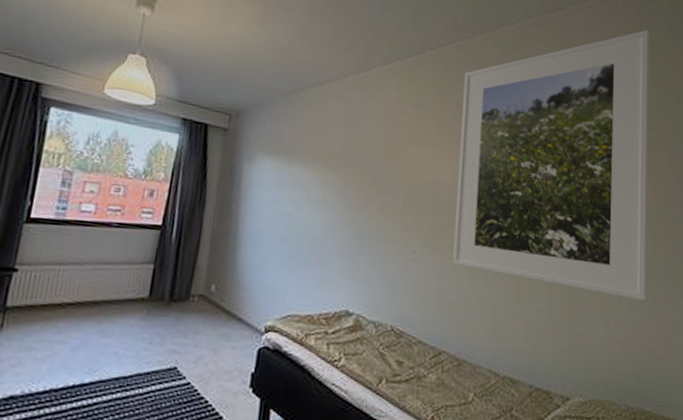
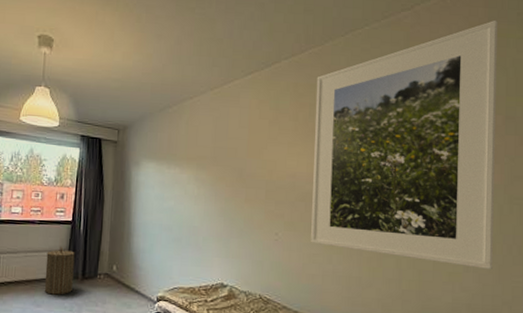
laundry hamper: none [116,257,162,322] -> present [44,246,75,295]

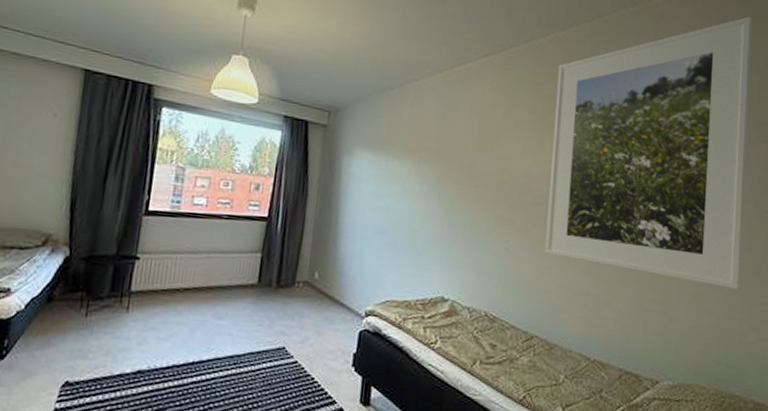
laundry hamper: present [44,246,75,295] -> none [229,247,269,306]

